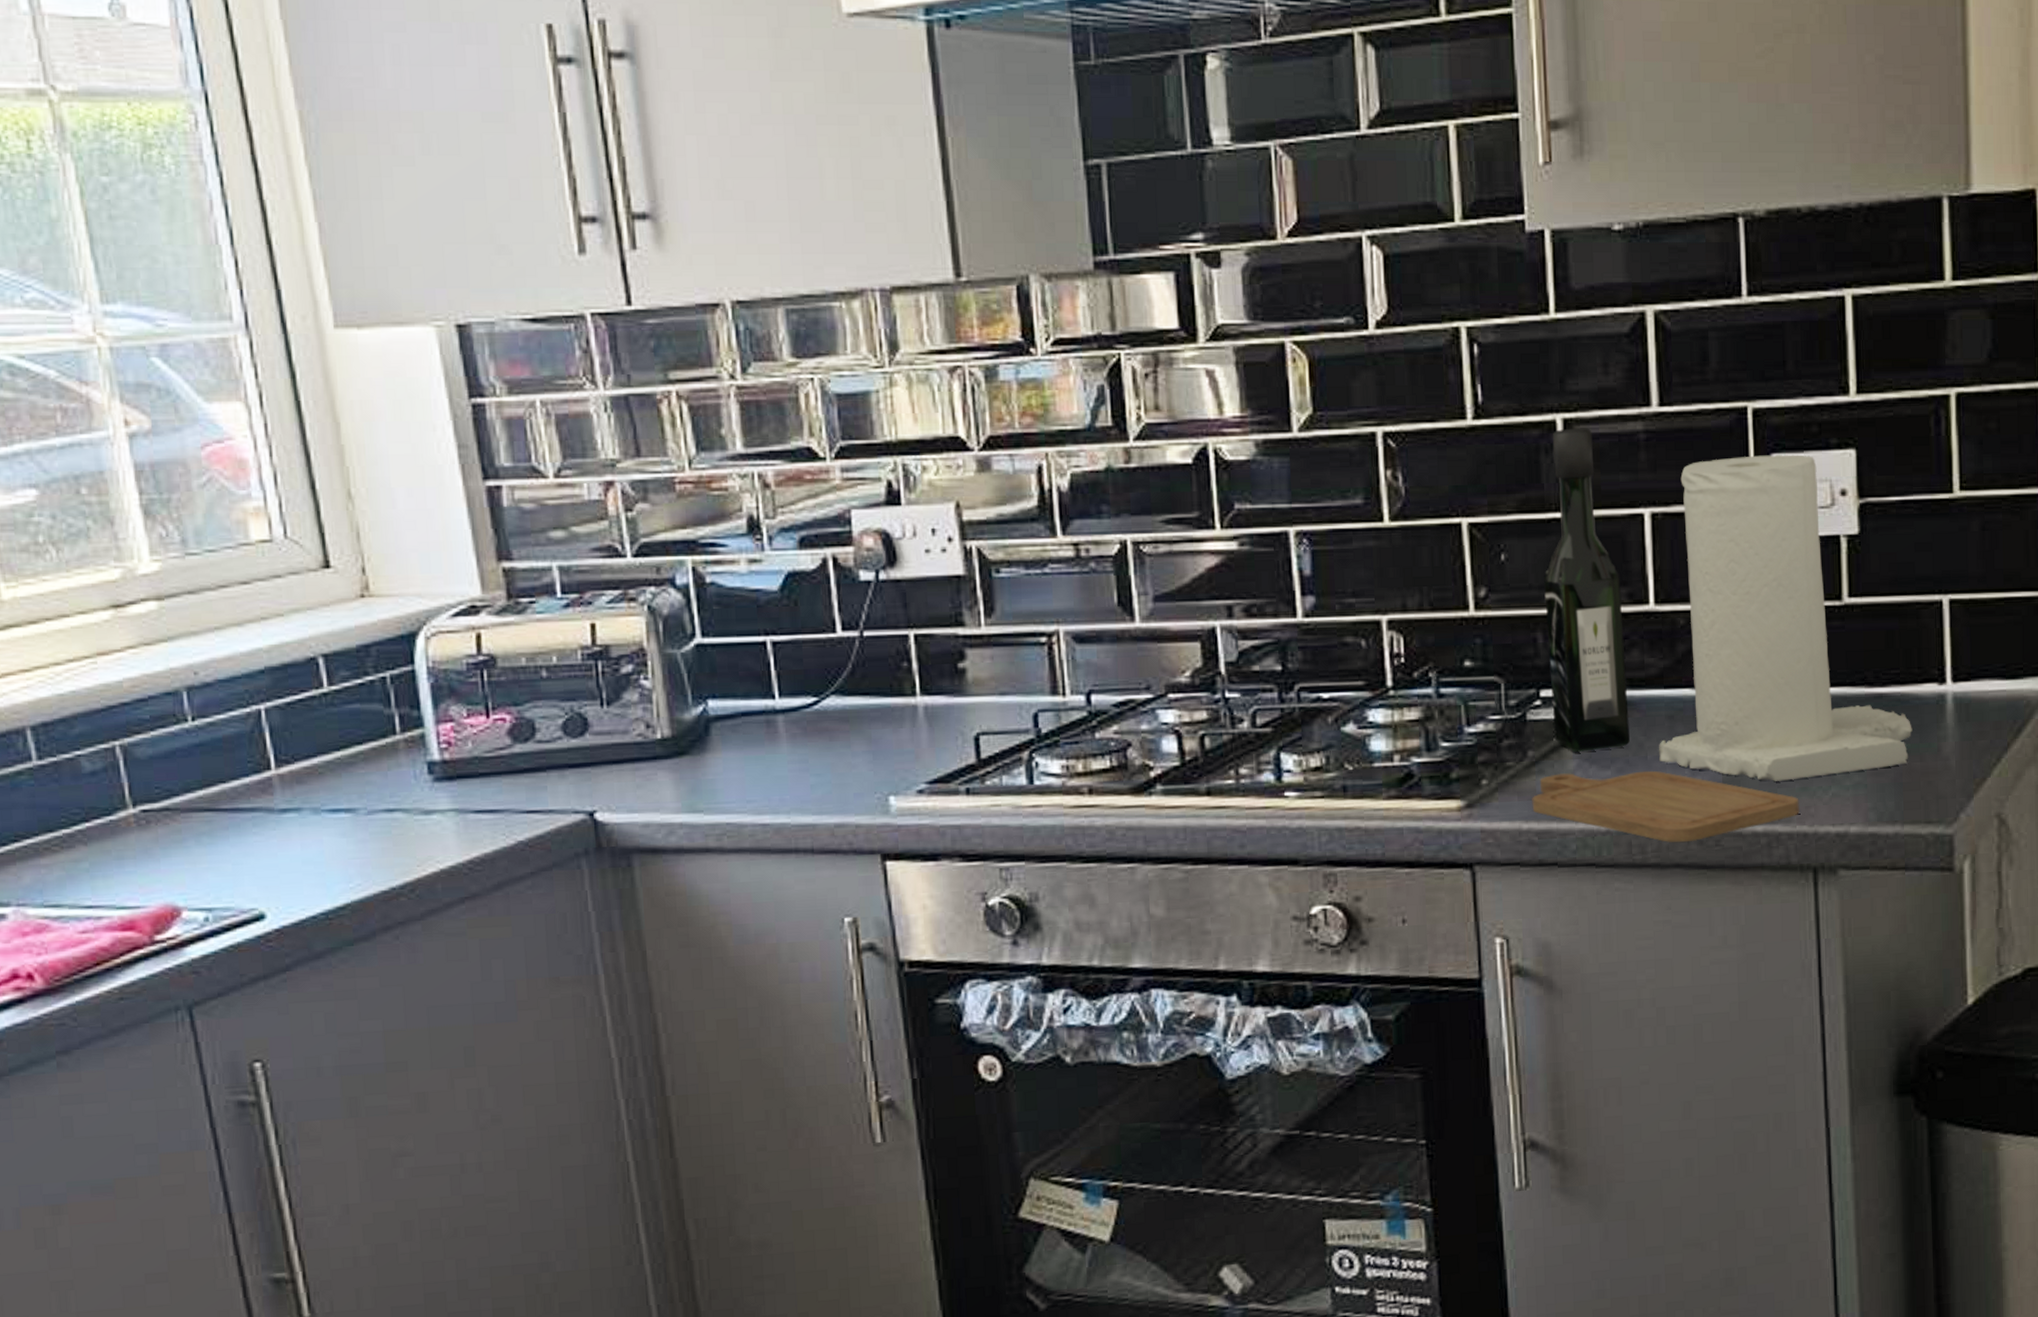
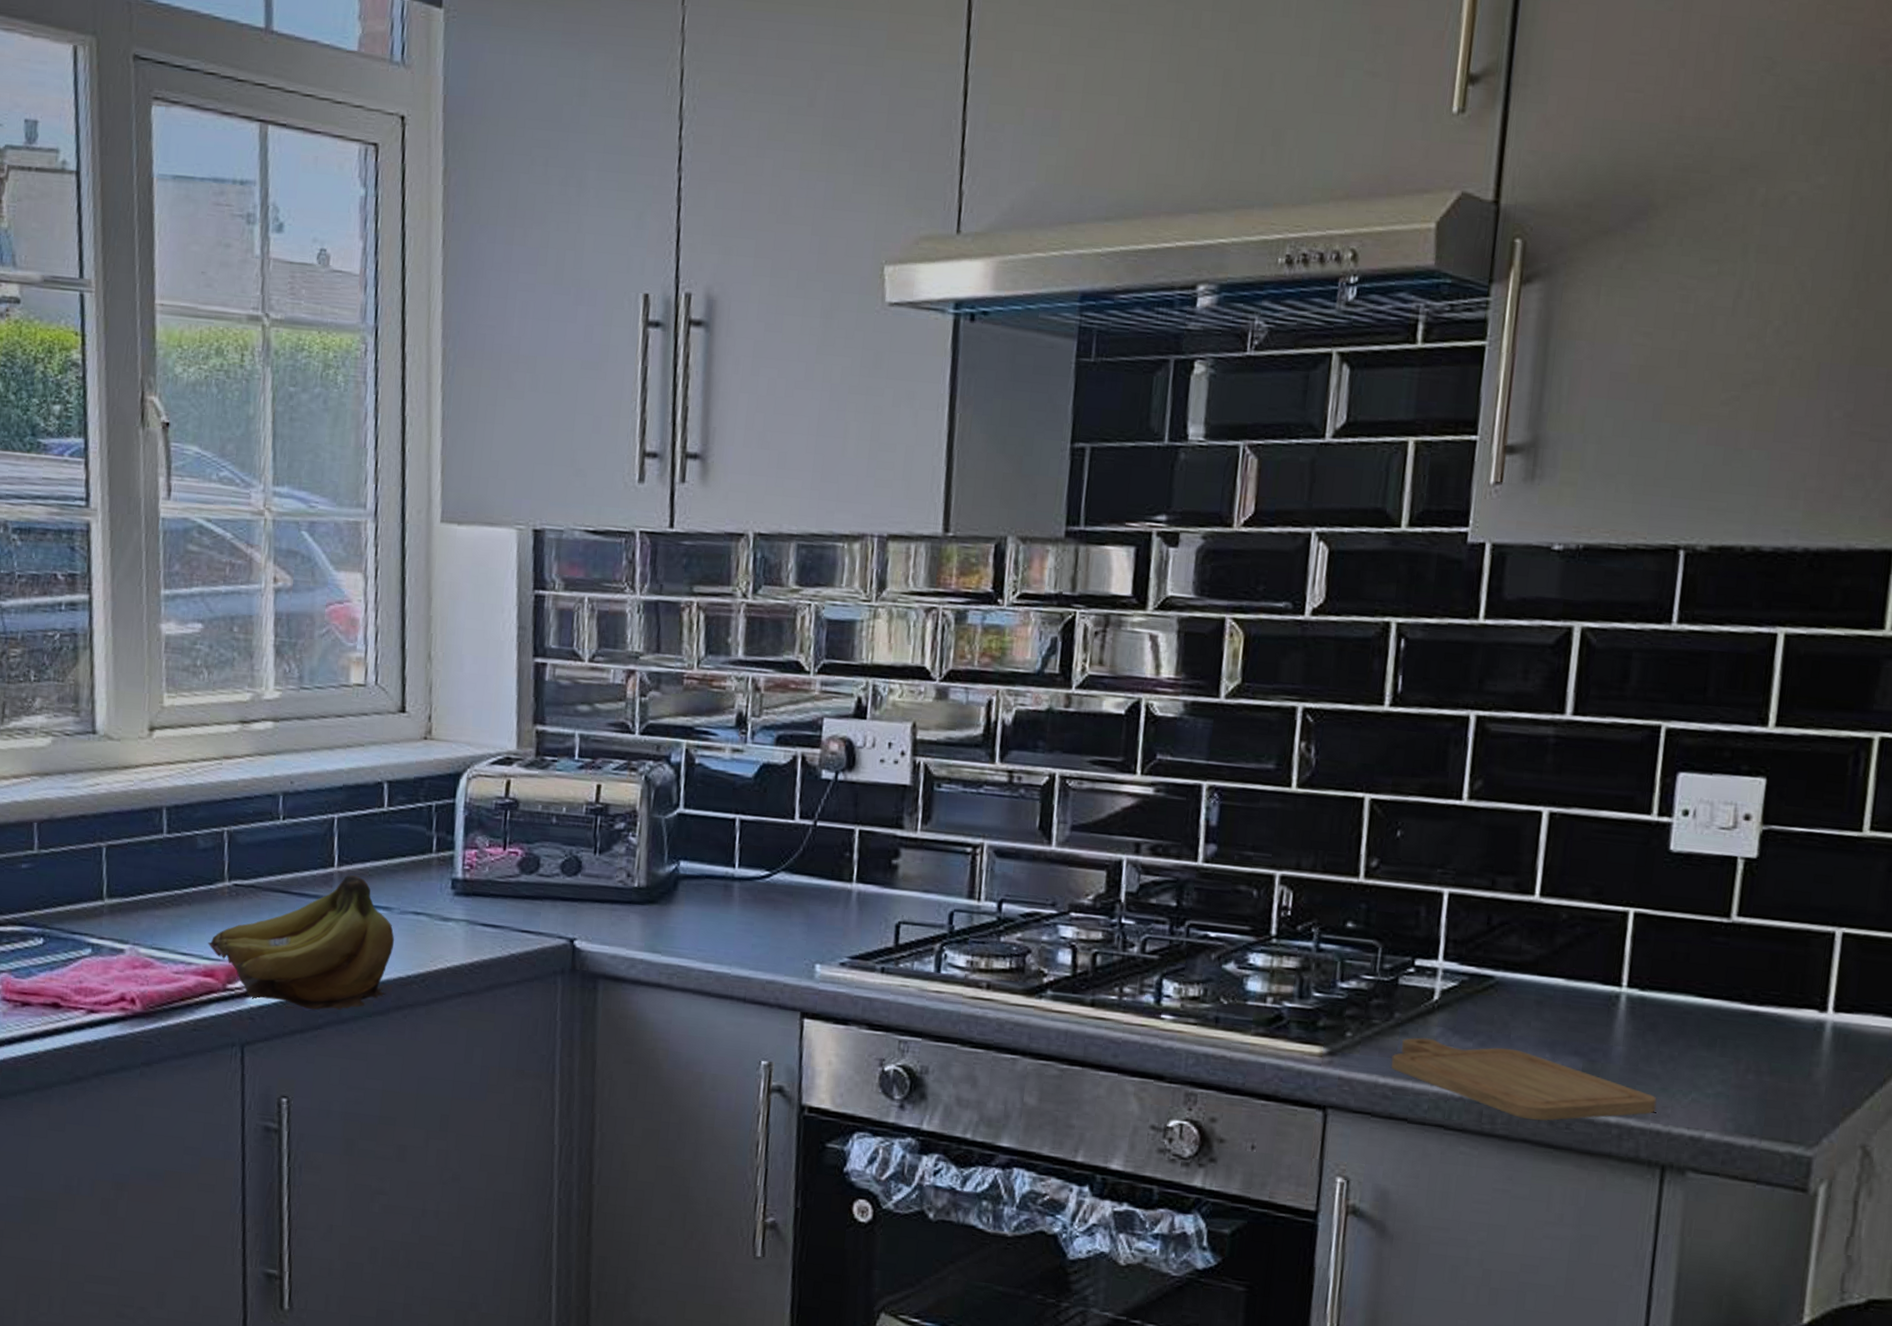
fruit: none [119,776,367,949] -> present [208,875,395,1011]
bottle: present [1544,428,1630,752] -> none [1422,725,1510,1023]
paper towel: present [1659,454,1913,781] -> none [1522,770,1785,1083]

